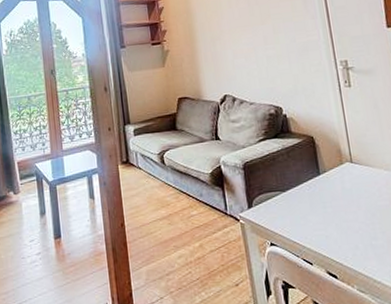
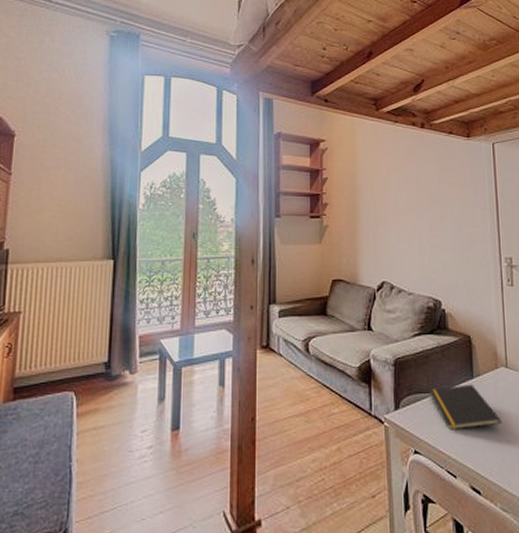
notepad: none [278,180,352,223] -> present [428,384,502,430]

